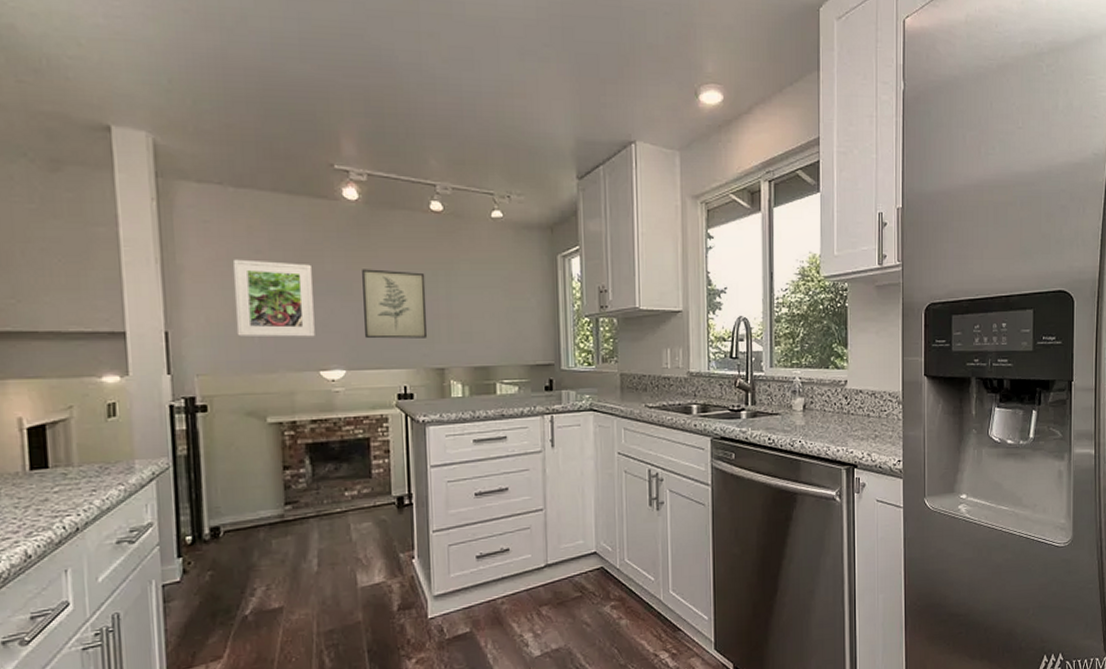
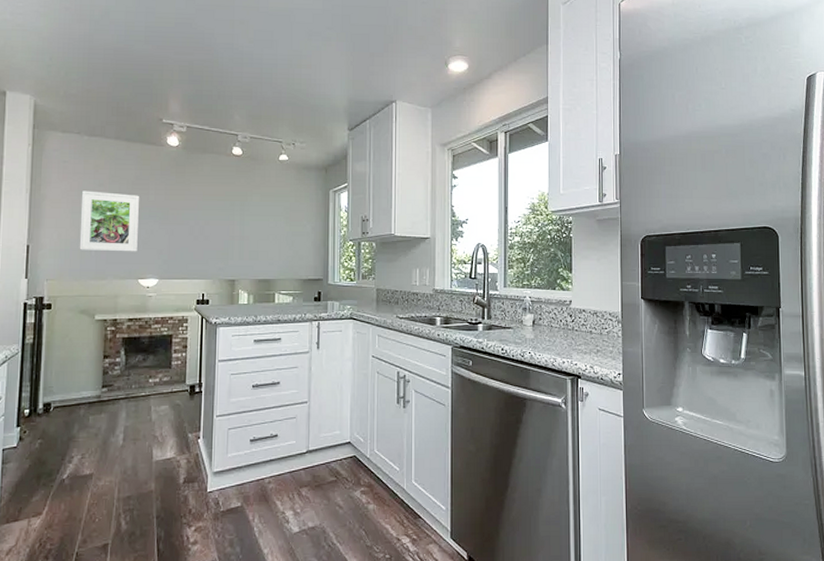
wall art: present [362,269,428,339] -> none [174,199,225,255]

